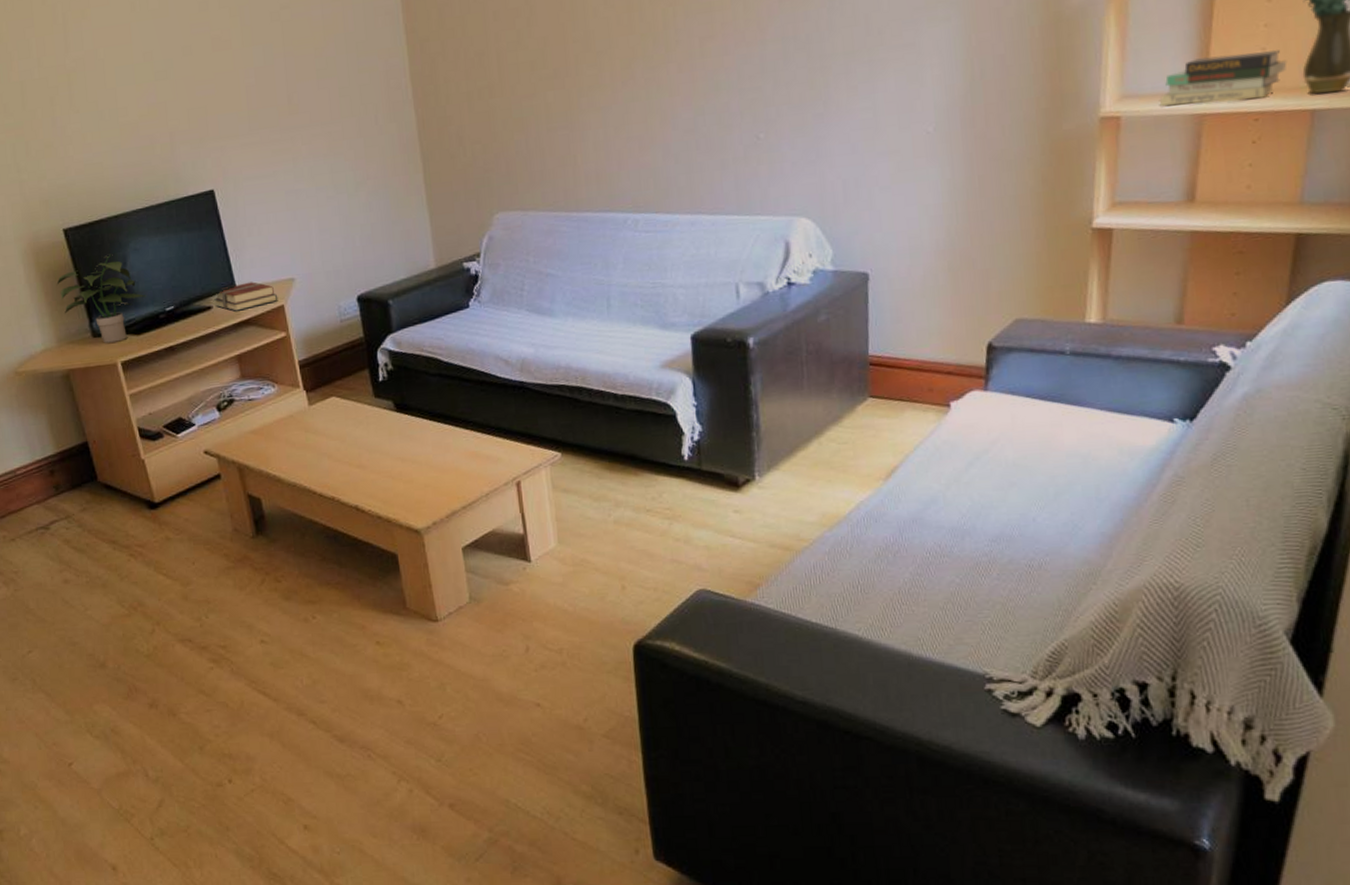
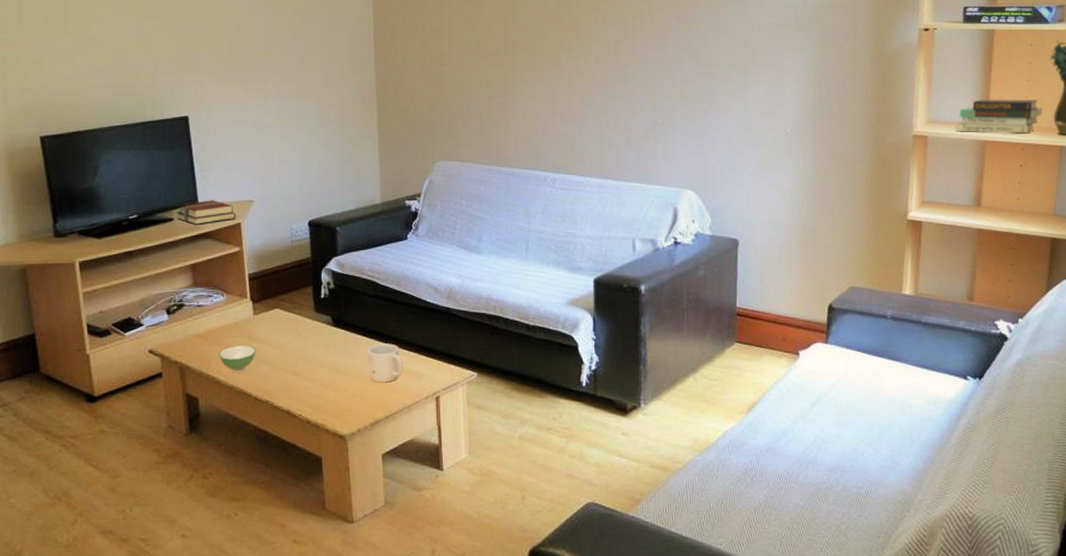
potted plant: present [56,253,147,344] -> none [26,163,113,244]
bowl: none [276,438,316,470] -> present [218,345,257,373]
mug: none [436,426,477,471] -> present [368,343,403,383]

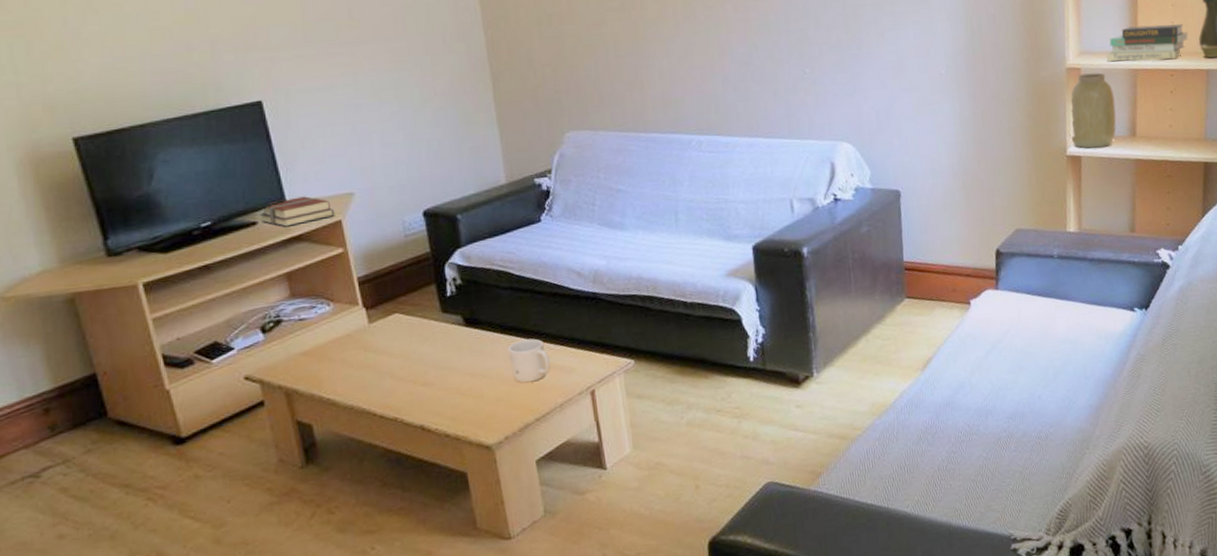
bowl: present [218,345,257,373] -> none [330,358,377,391]
vase: none [912,142,962,216] -> present [1069,73,1117,149]

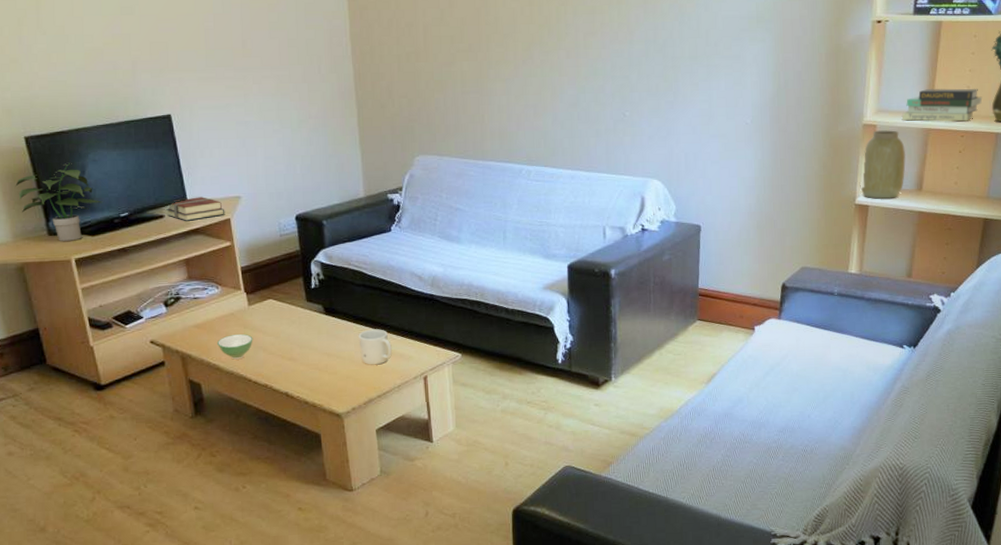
potted plant: none [61,165,178,264] -> present [15,162,103,242]
bowl: none [330,358,377,391] -> present [216,333,253,360]

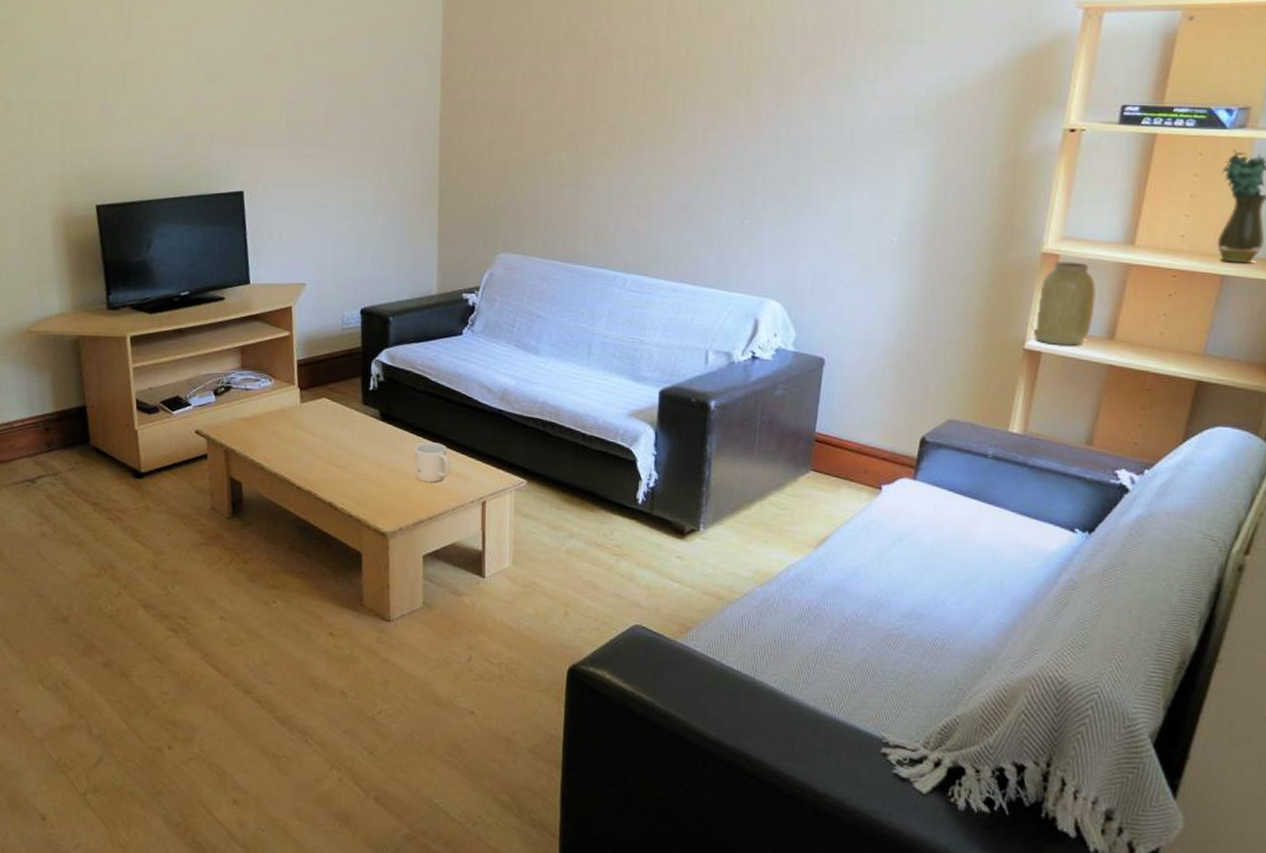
potted plant: present [15,162,103,242] -> none [81,234,165,318]
books: present [166,197,225,221] -> none [227,280,288,306]
bowl: present [216,333,253,360] -> none [263,432,302,461]
books: present [902,88,983,122] -> none [1095,214,1206,258]

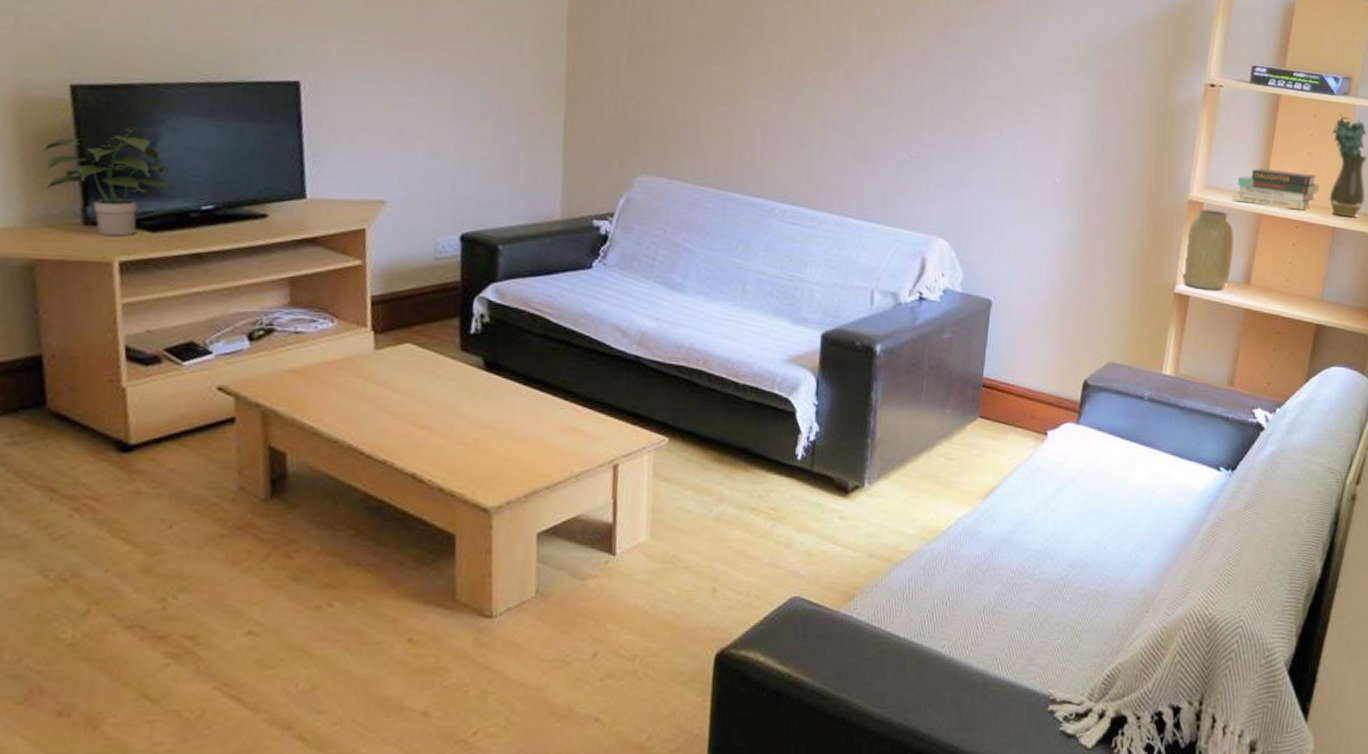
potted plant: none [81,234,165,318] -> present [43,127,177,237]
mug: present [414,442,450,483] -> none [527,395,574,445]
books: none [1095,214,1206,258] -> present [1233,168,1320,211]

